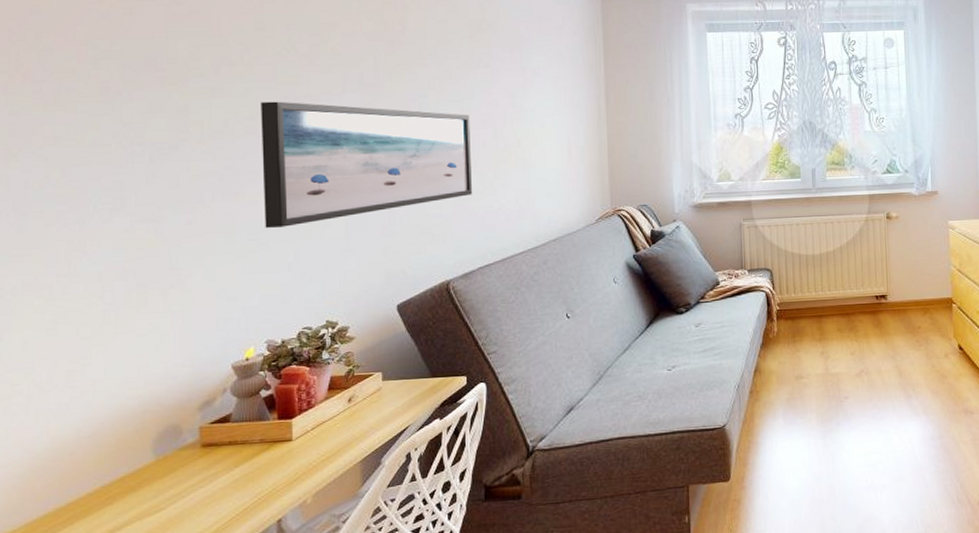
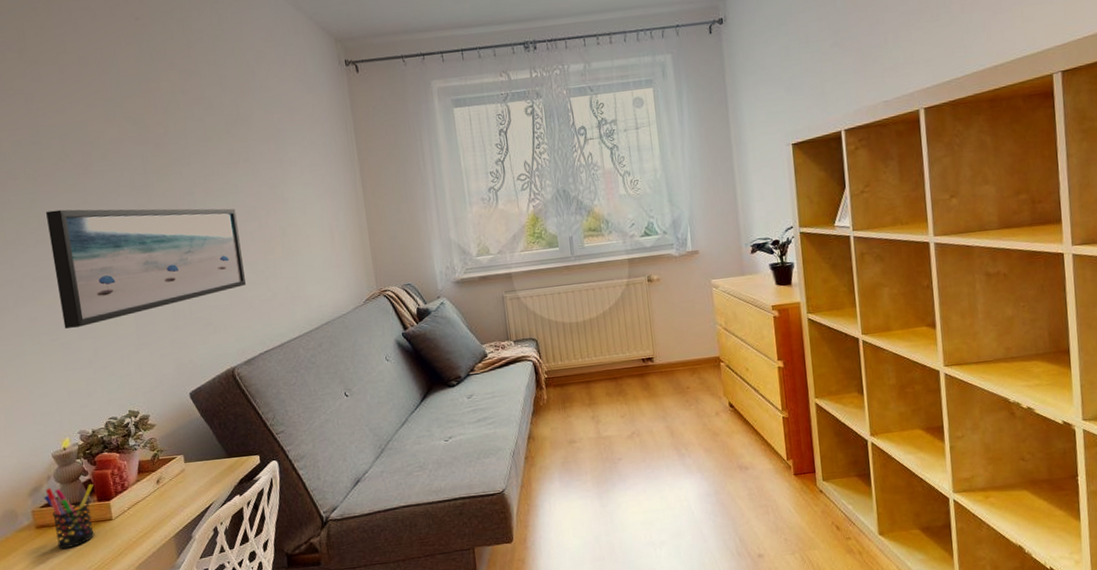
pen holder: none [216,400,275,472] -> present [44,484,95,549]

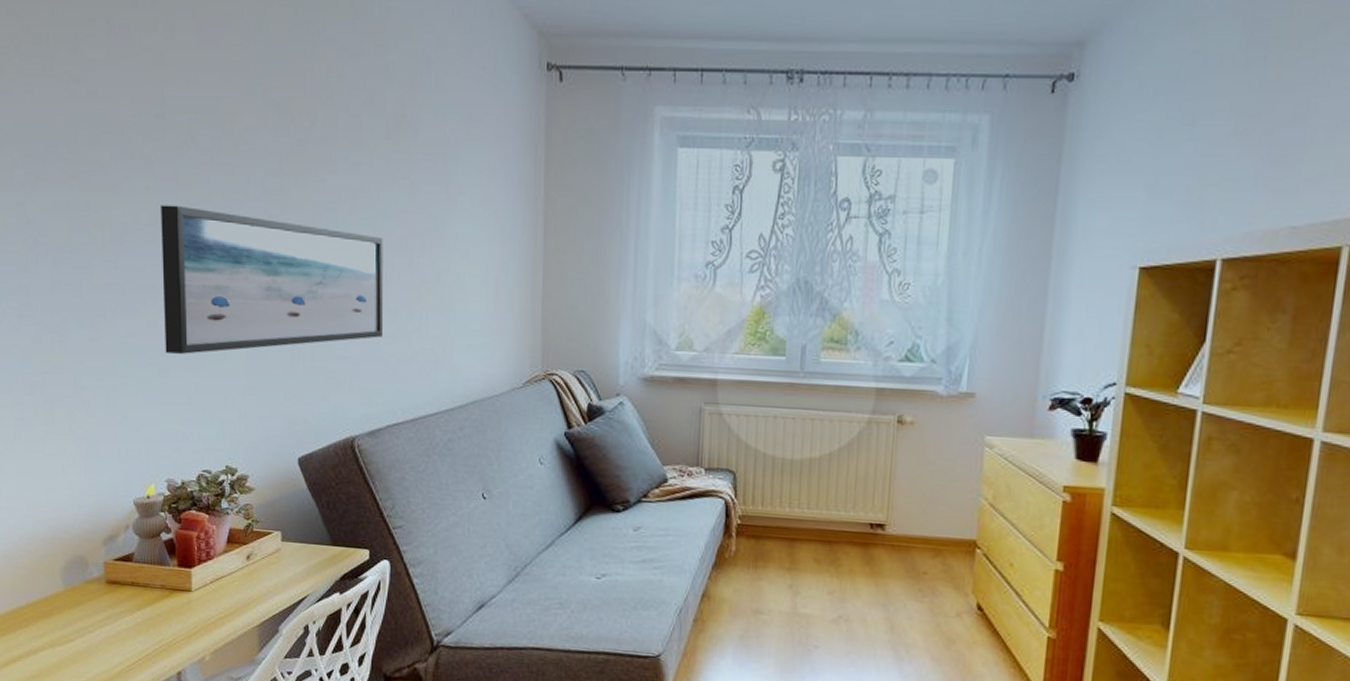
pen holder: present [44,484,95,549] -> none [119,539,175,615]

